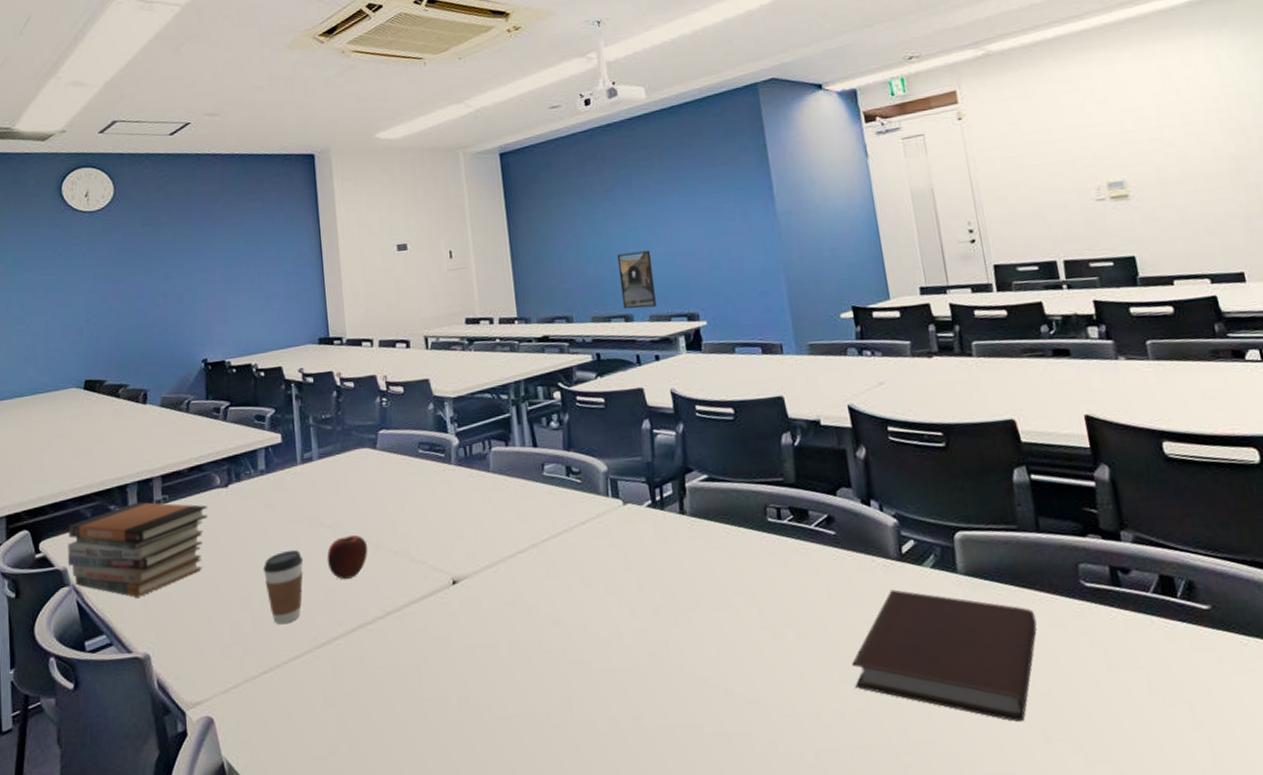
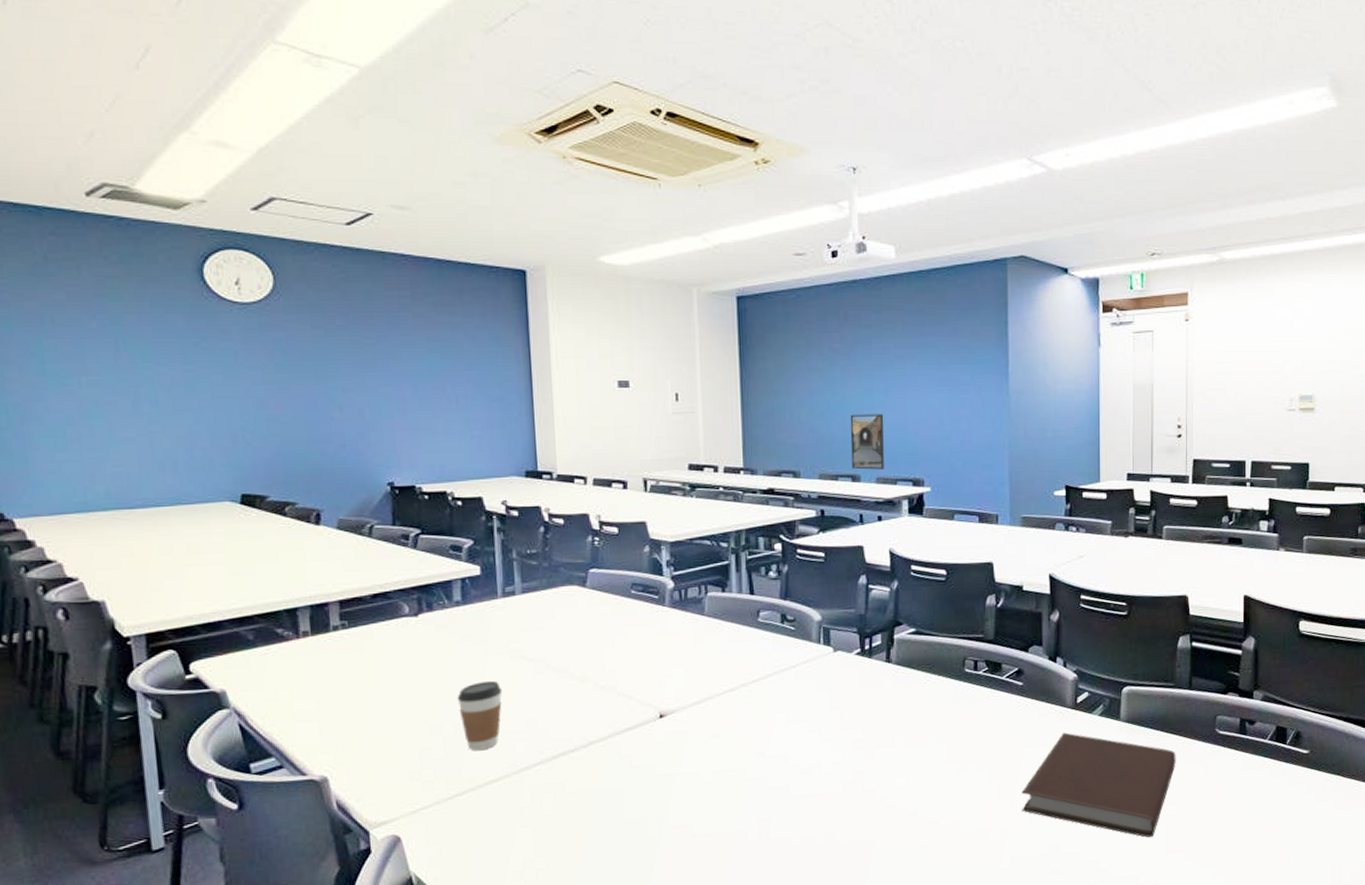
book stack: present [67,502,208,598] -> none [225,626,395,722]
apple: present [326,535,368,579] -> none [528,669,573,710]

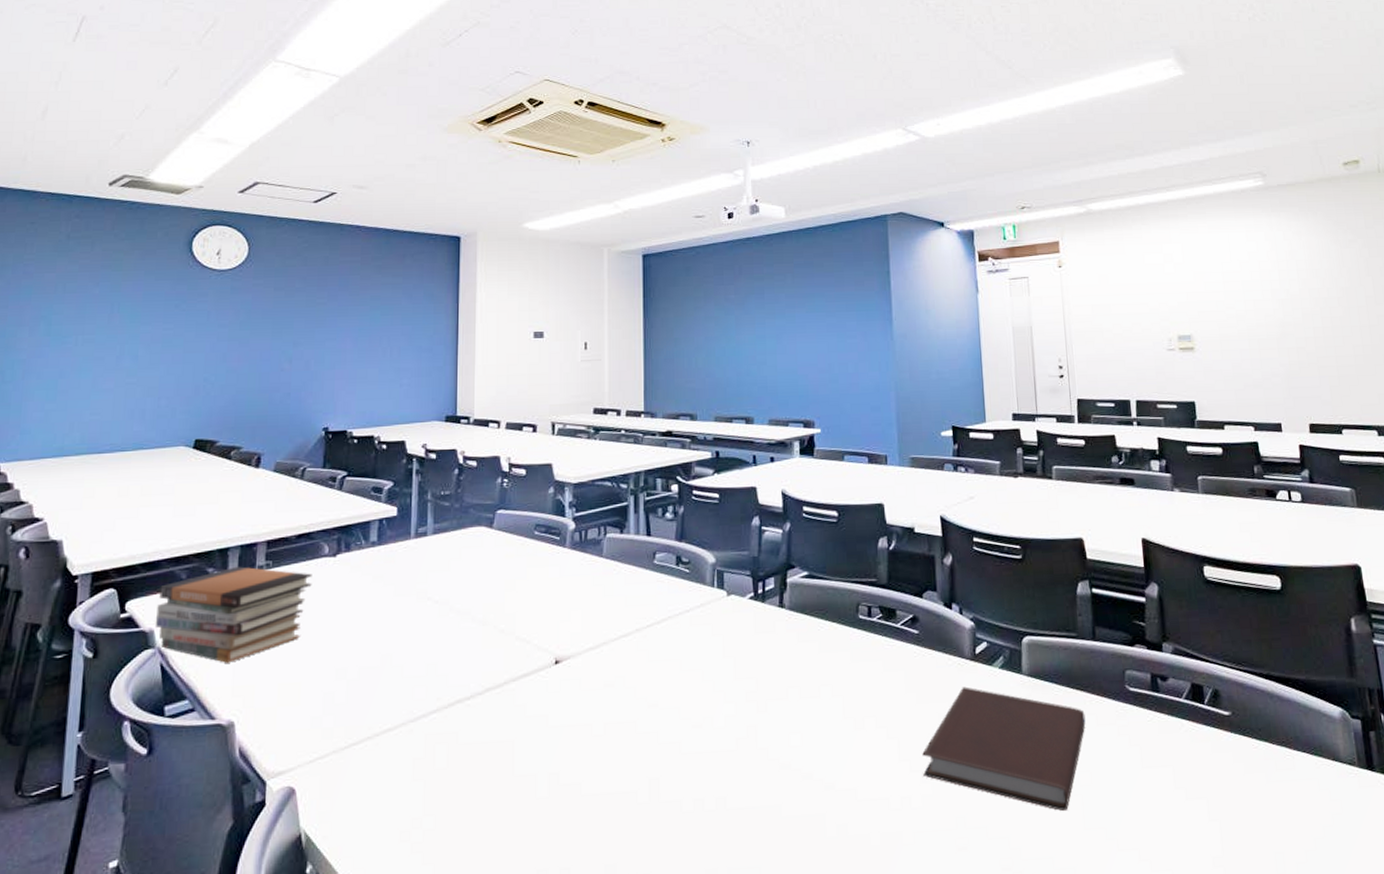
book stack: none [225,626,395,722] -> present [155,566,312,663]
coffee cup: present [457,680,503,751] -> none [363,622,407,697]
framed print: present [850,414,884,470] -> none [744,359,776,412]

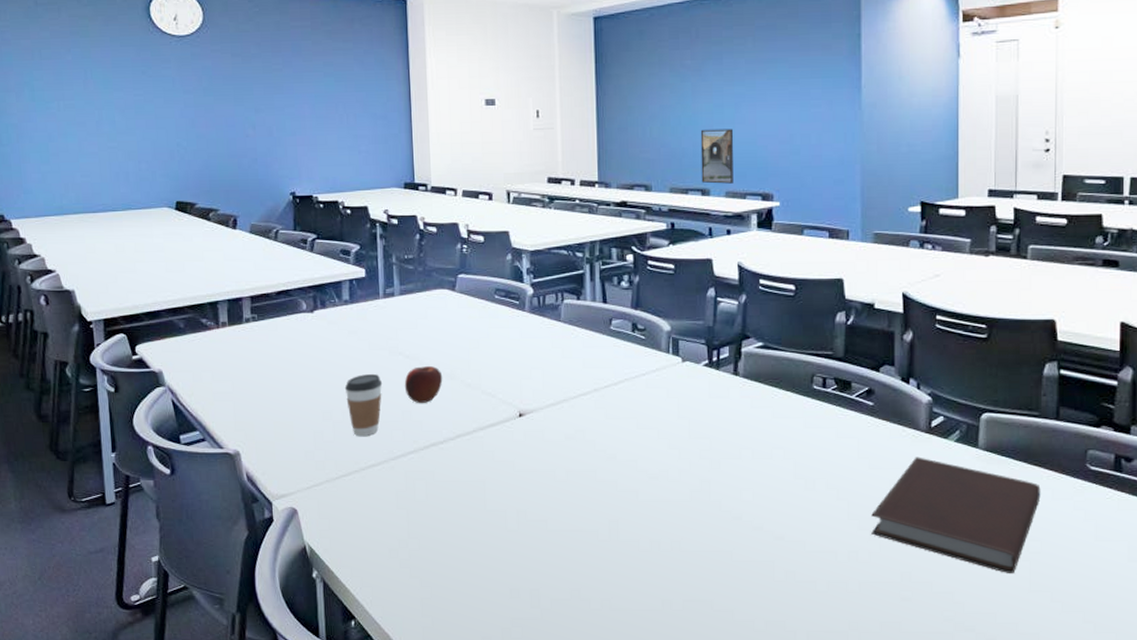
book stack: present [155,566,312,663] -> none [162,318,294,402]
coffee cup: none [363,622,407,697] -> present [344,373,383,437]
apple: none [431,611,474,654] -> present [404,366,443,403]
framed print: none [744,359,776,412] -> present [700,129,734,184]

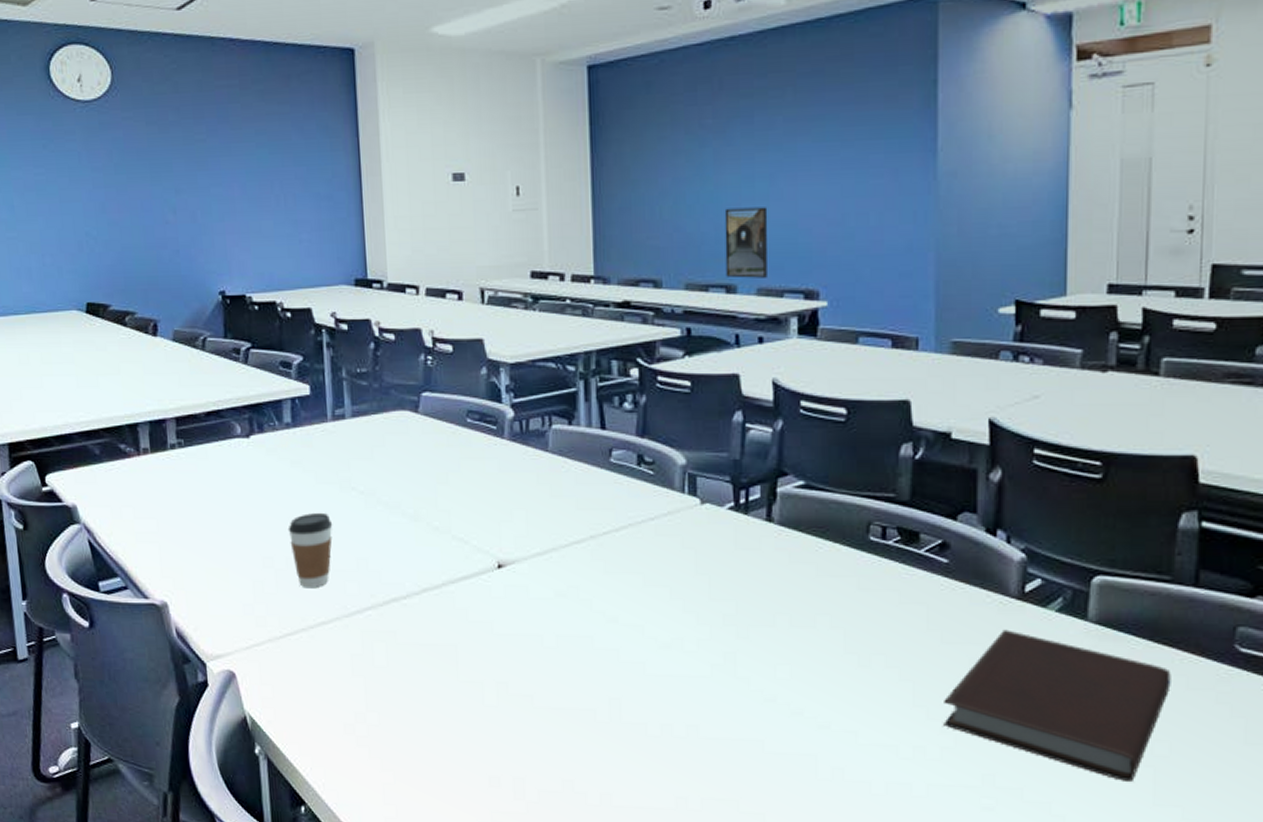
apple: present [404,366,443,403] -> none [358,505,405,549]

